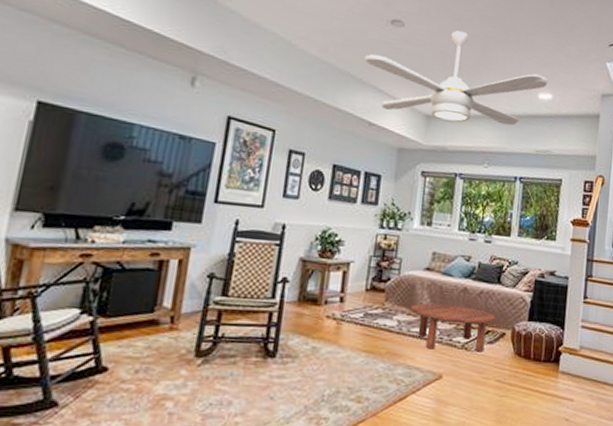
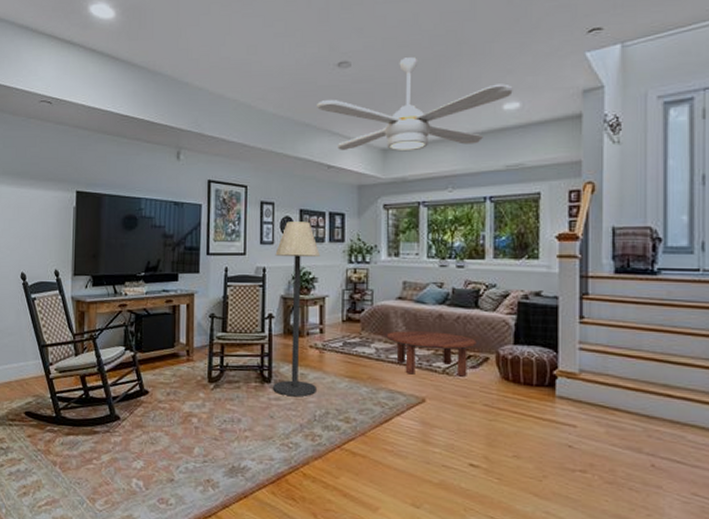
floor lamp: none [277,176,351,374] -> present [273,221,321,397]

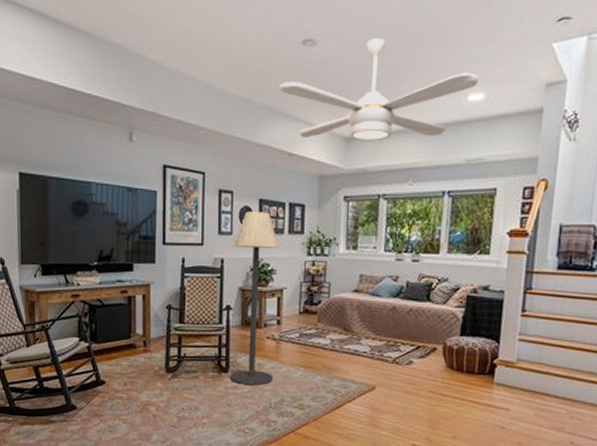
coffee table: present [386,331,477,377] -> none [341,322,426,366]

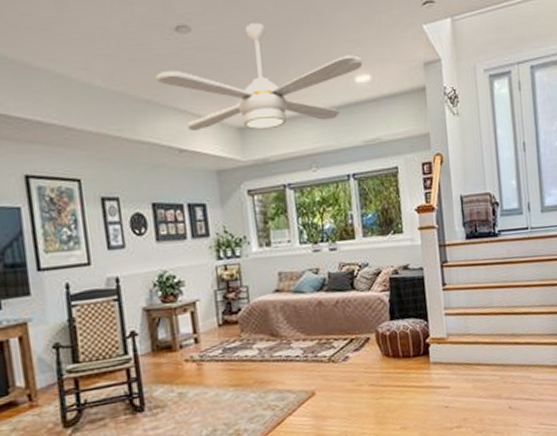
floor lamp: present [230,211,280,386] -> none [128,217,199,422]

